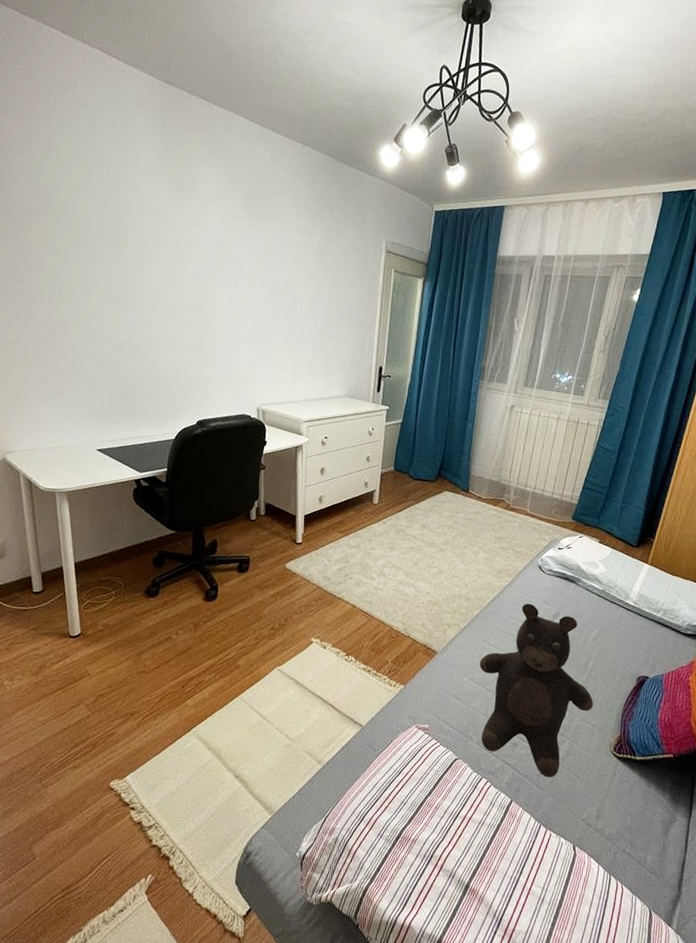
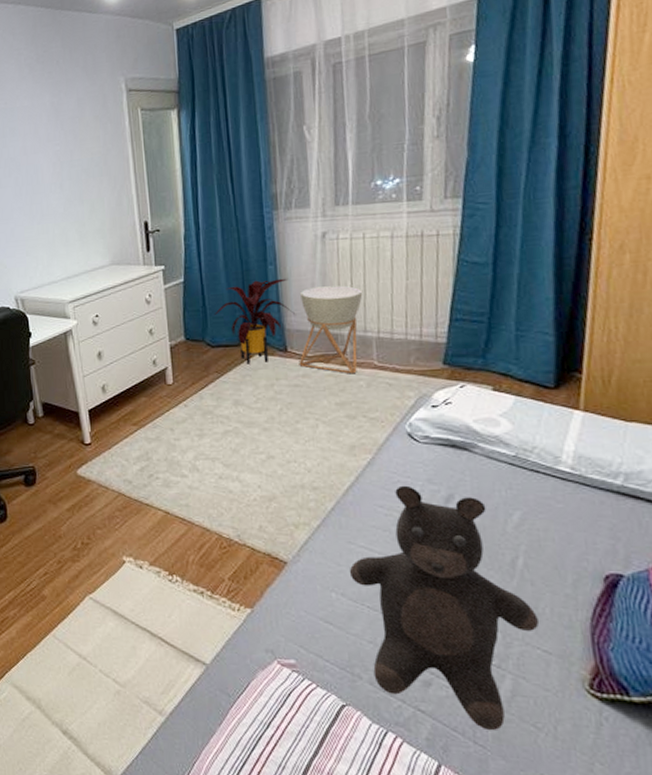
house plant: none [421,432,481,498] -> present [215,278,296,365]
planter: none [475,446,530,517] -> present [299,285,363,374]

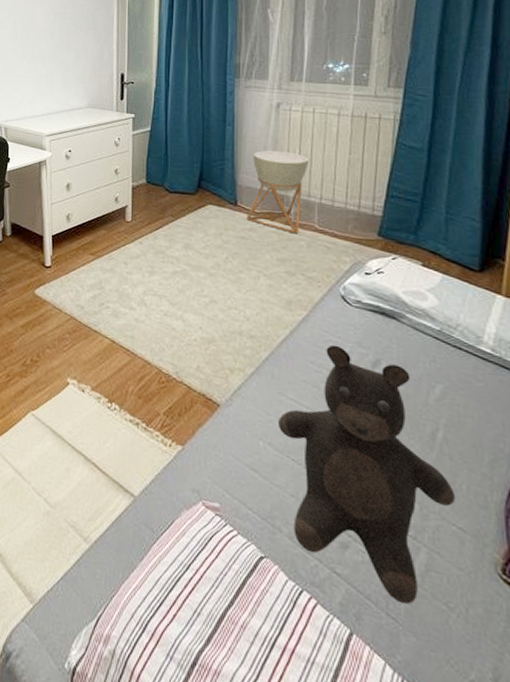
house plant: present [215,278,296,365] -> none [175,137,248,213]

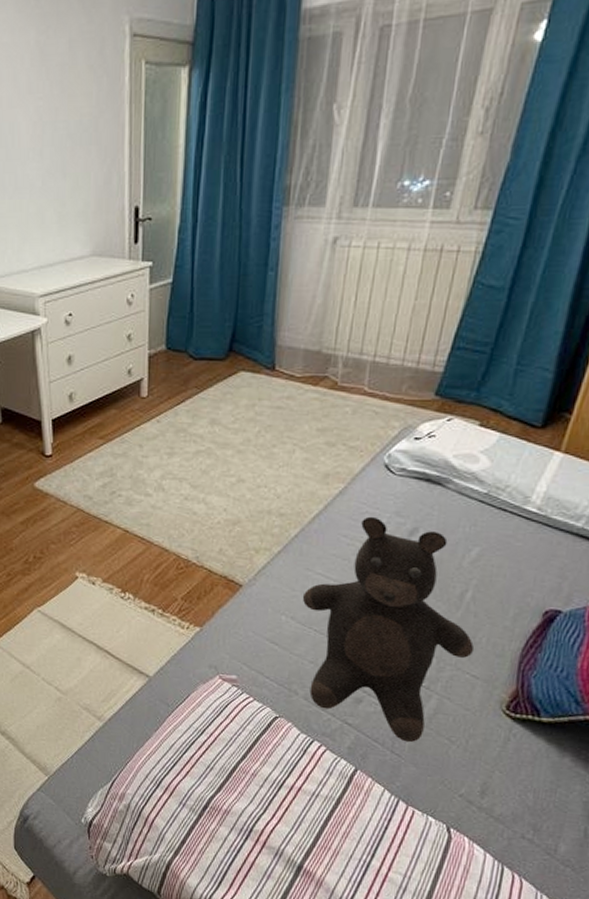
planter: present [247,150,310,234] -> none [285,300,366,399]

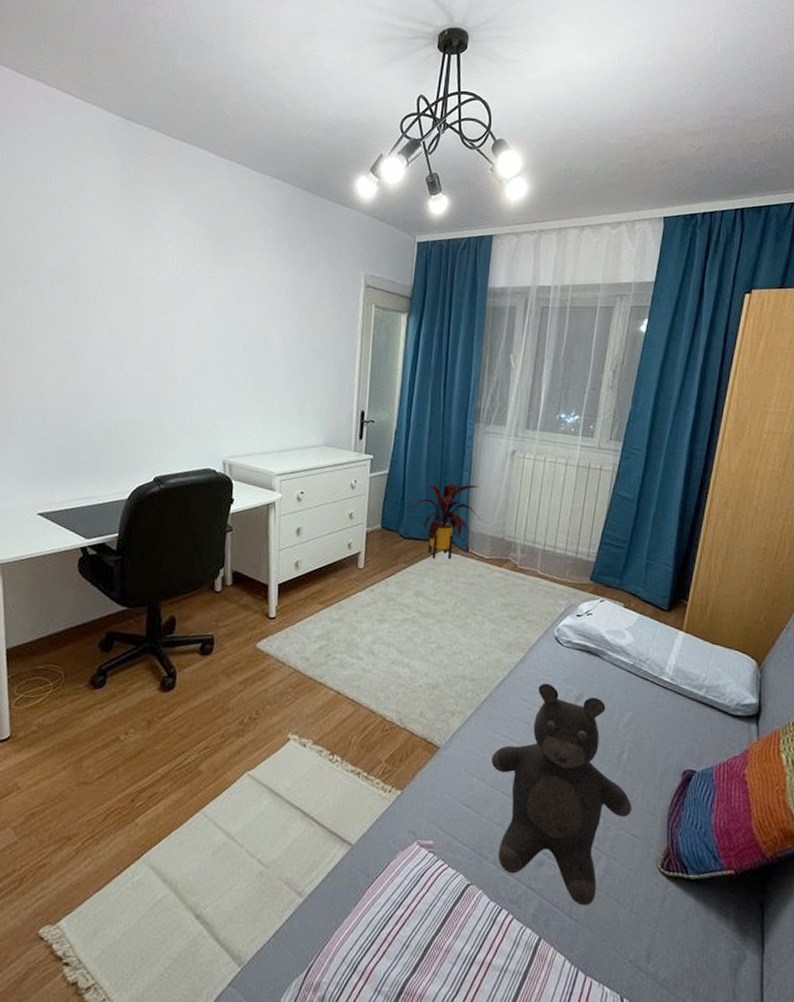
house plant: none [202,287,291,381] -> present [411,483,481,559]

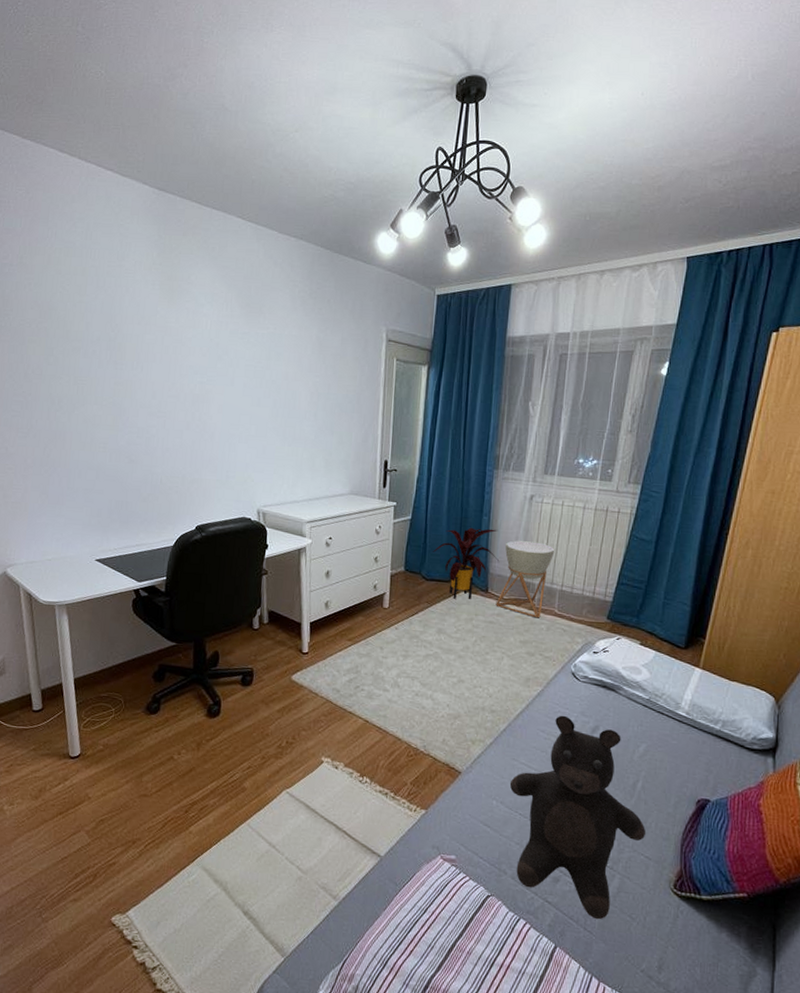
planter: none [476,497,537,580] -> present [495,540,555,618]

